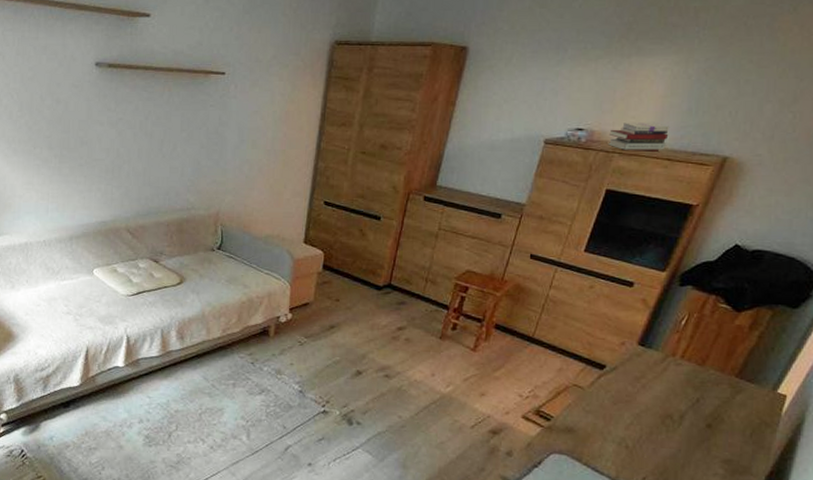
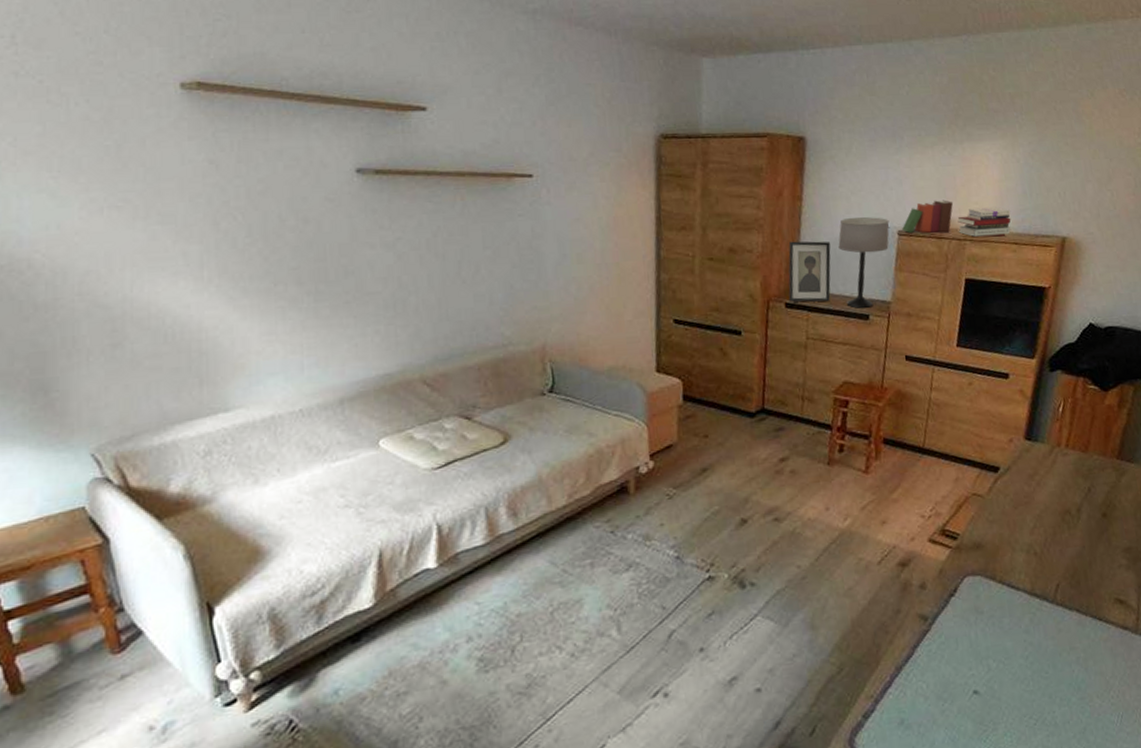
picture frame: none [428,142,475,199] -> present [788,241,831,303]
table lamp: none [481,125,538,207] -> present [838,217,890,309]
books: none [550,112,607,145] -> present [902,200,953,234]

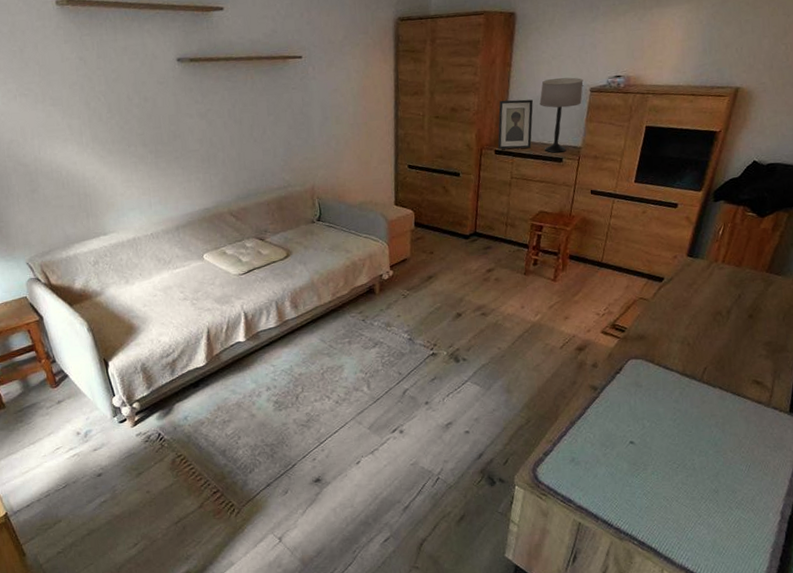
books: present [902,200,953,234] -> none [594,60,639,90]
books: present [957,207,1011,238] -> none [642,64,691,92]

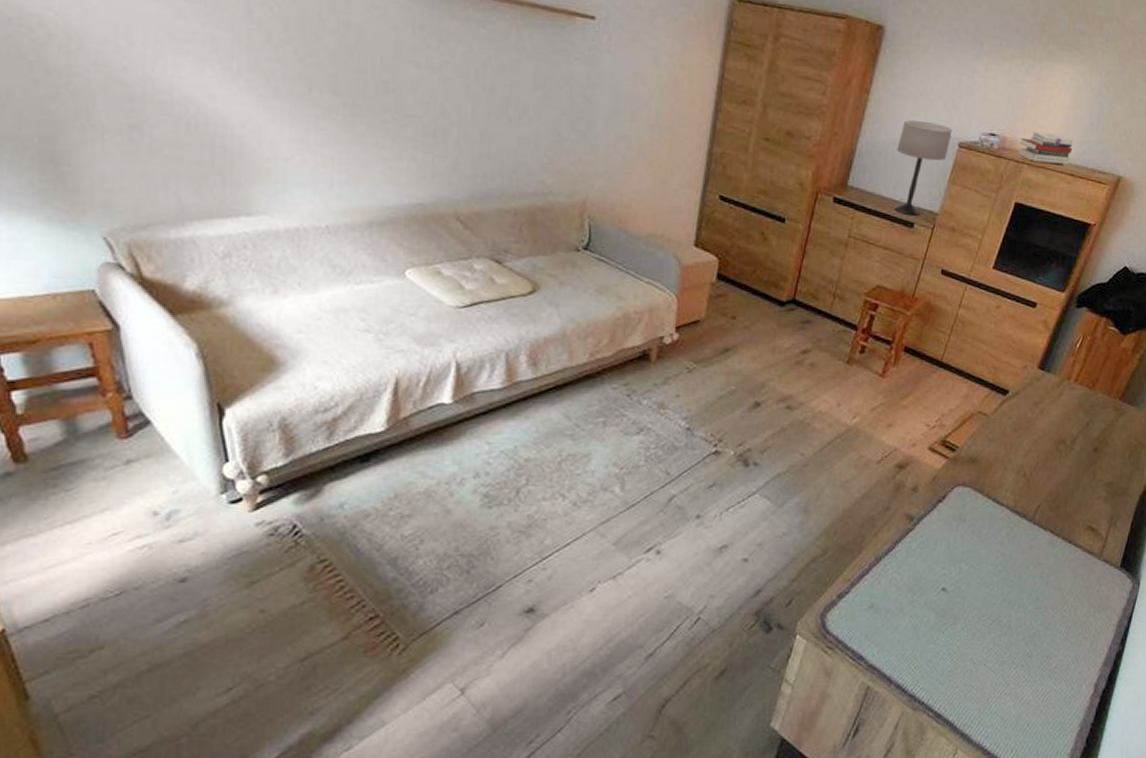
picture frame: present [497,99,533,150] -> none [838,134,889,204]
books: none [642,64,691,92] -> present [1018,131,1073,166]

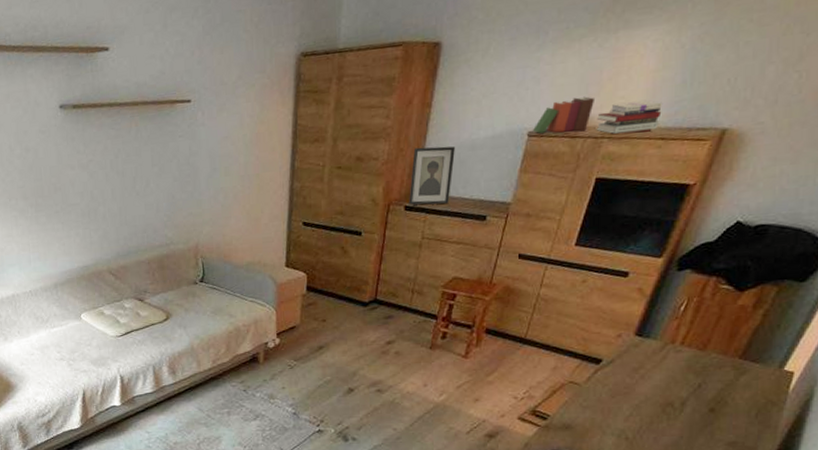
picture frame: none [838,134,889,204] -> present [409,146,455,205]
table lamp: present [894,120,952,216] -> none [463,119,520,210]
books: none [964,116,1019,153] -> present [533,96,594,135]

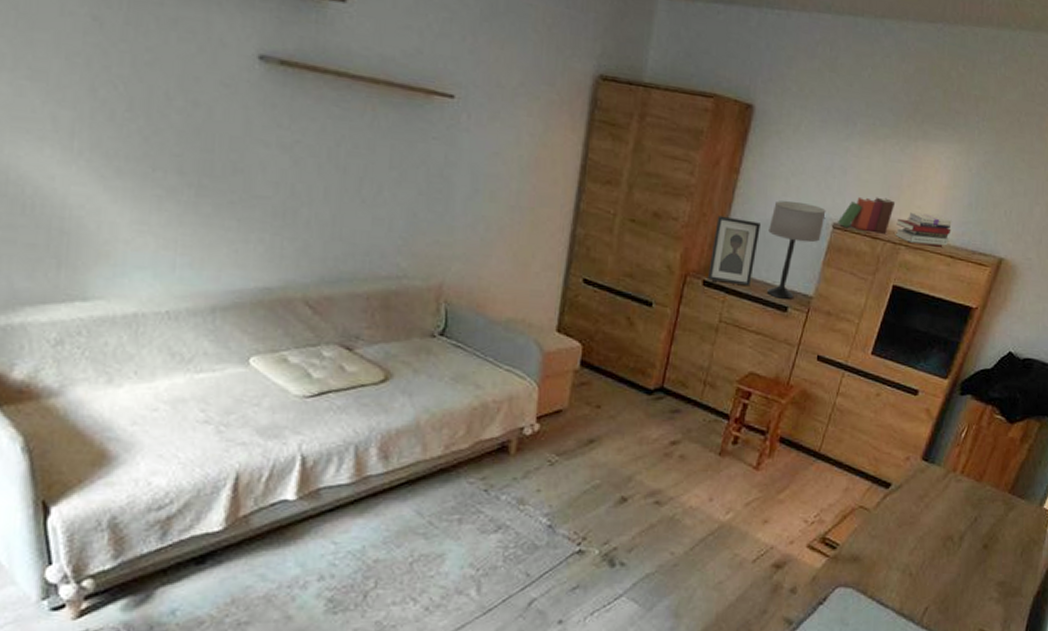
table lamp: none [463,119,520,210] -> present [766,201,826,299]

